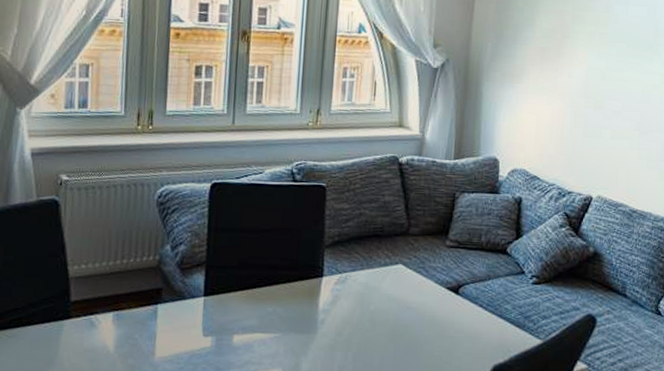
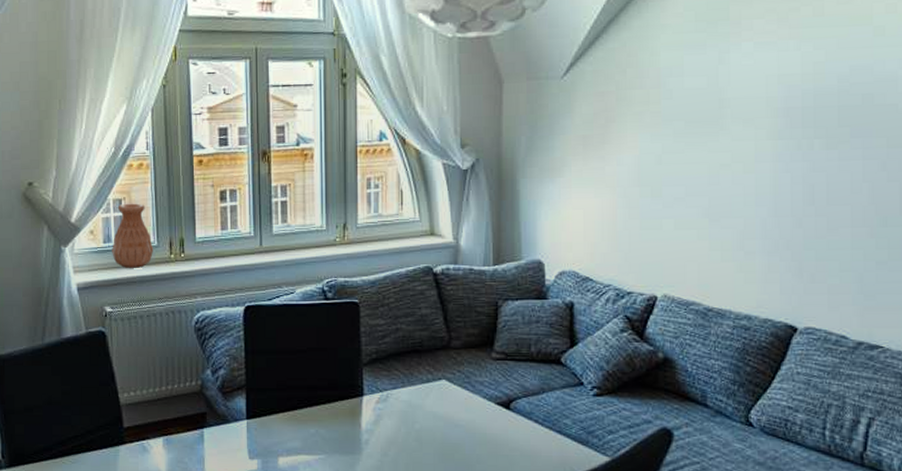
vase: none [73,69,121,138] -> present [112,203,154,269]

